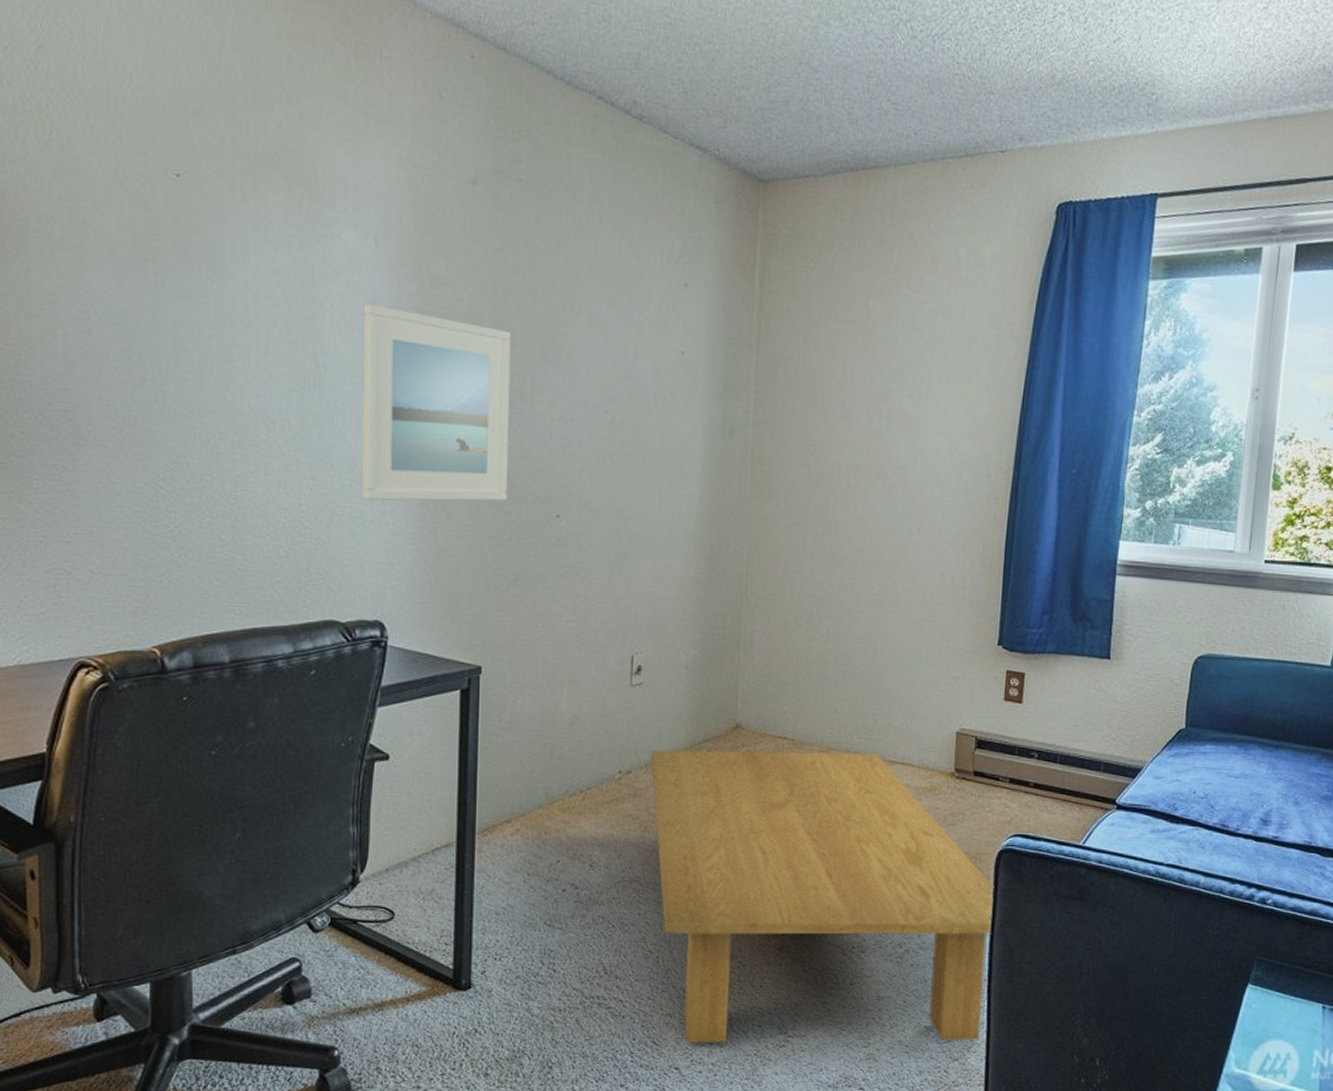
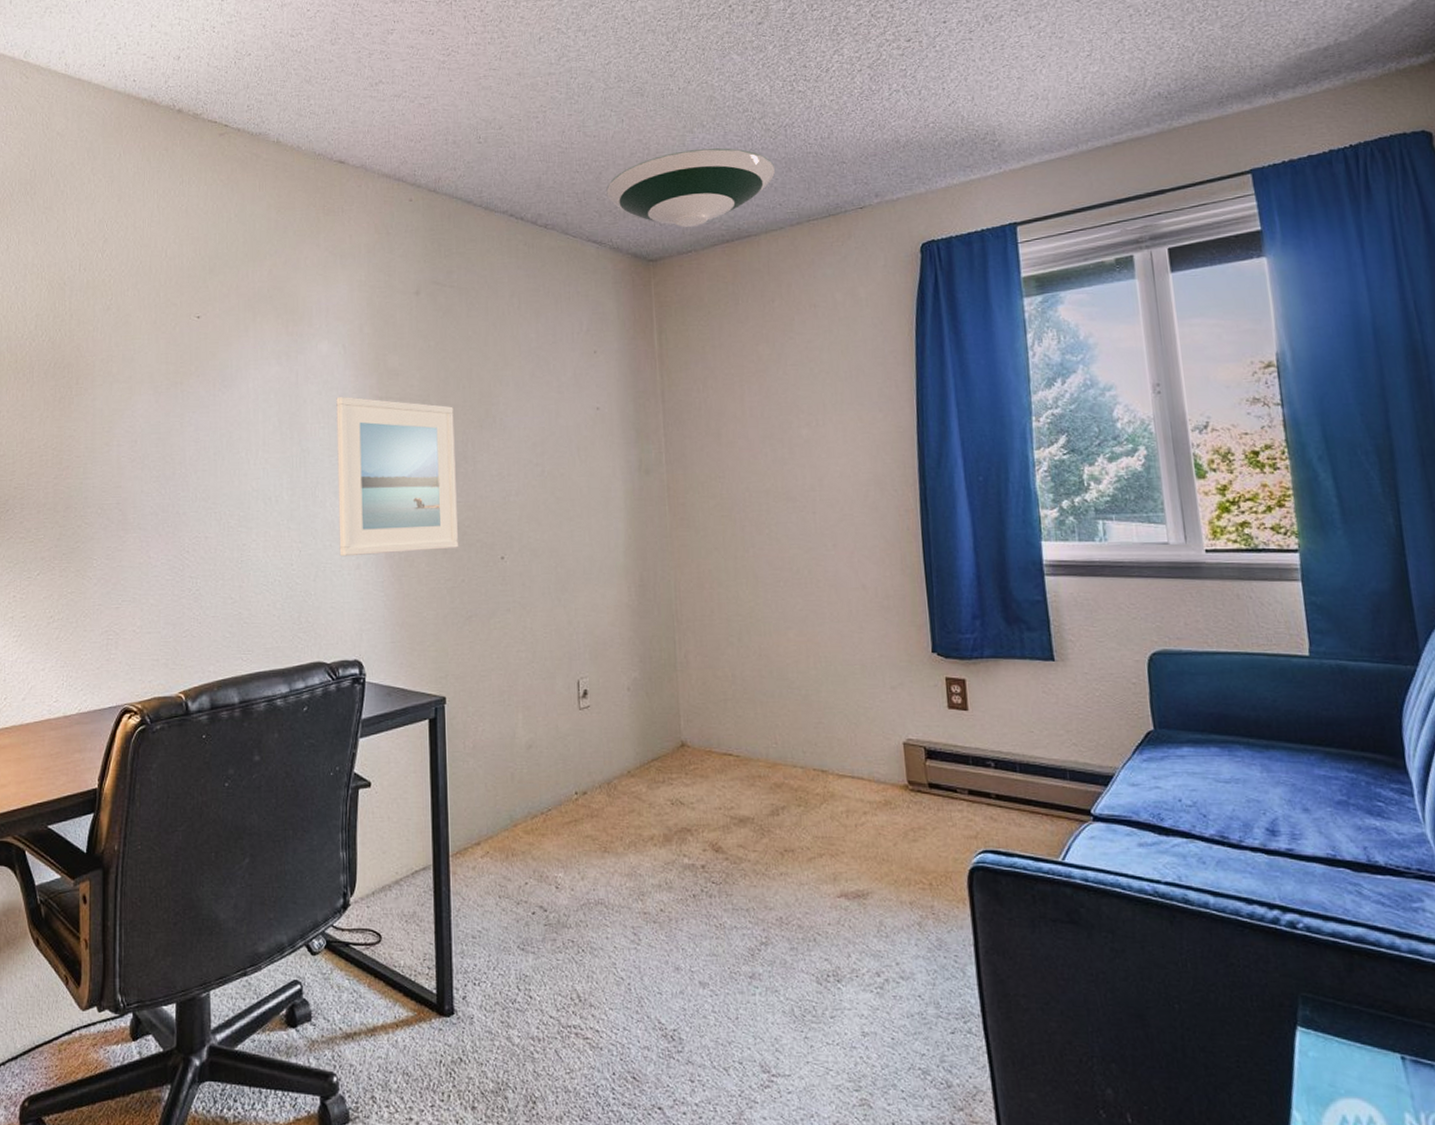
coffee table: present [651,749,995,1044] -> none [604,767,984,1087]
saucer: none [718,47,917,146] -> present [606,148,776,227]

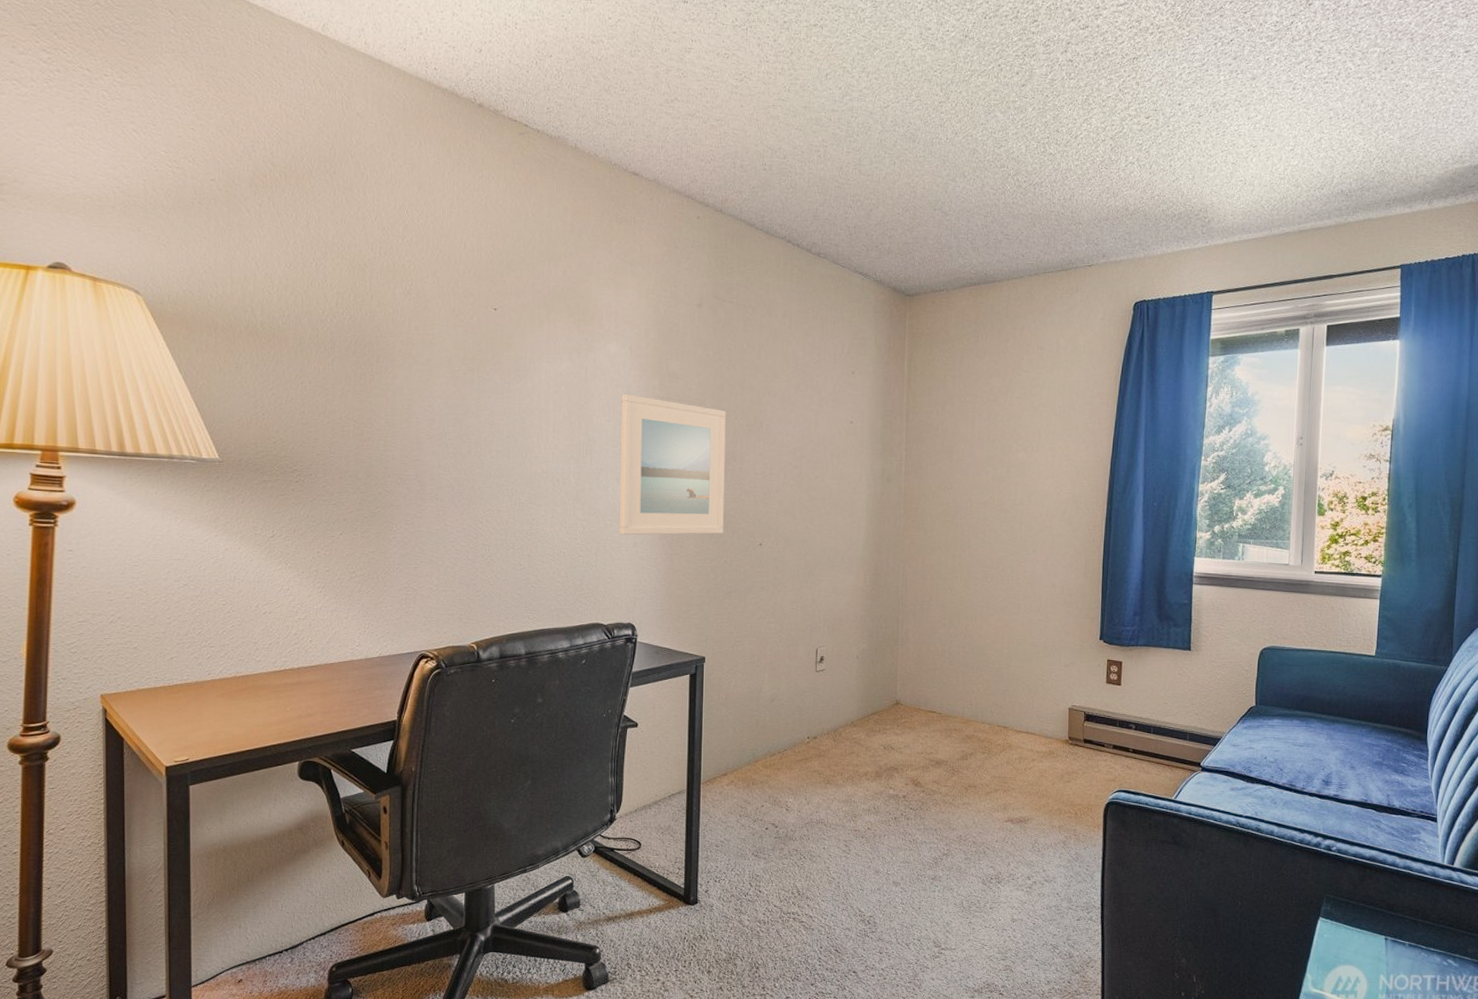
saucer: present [606,148,776,227] -> none [875,197,1023,268]

